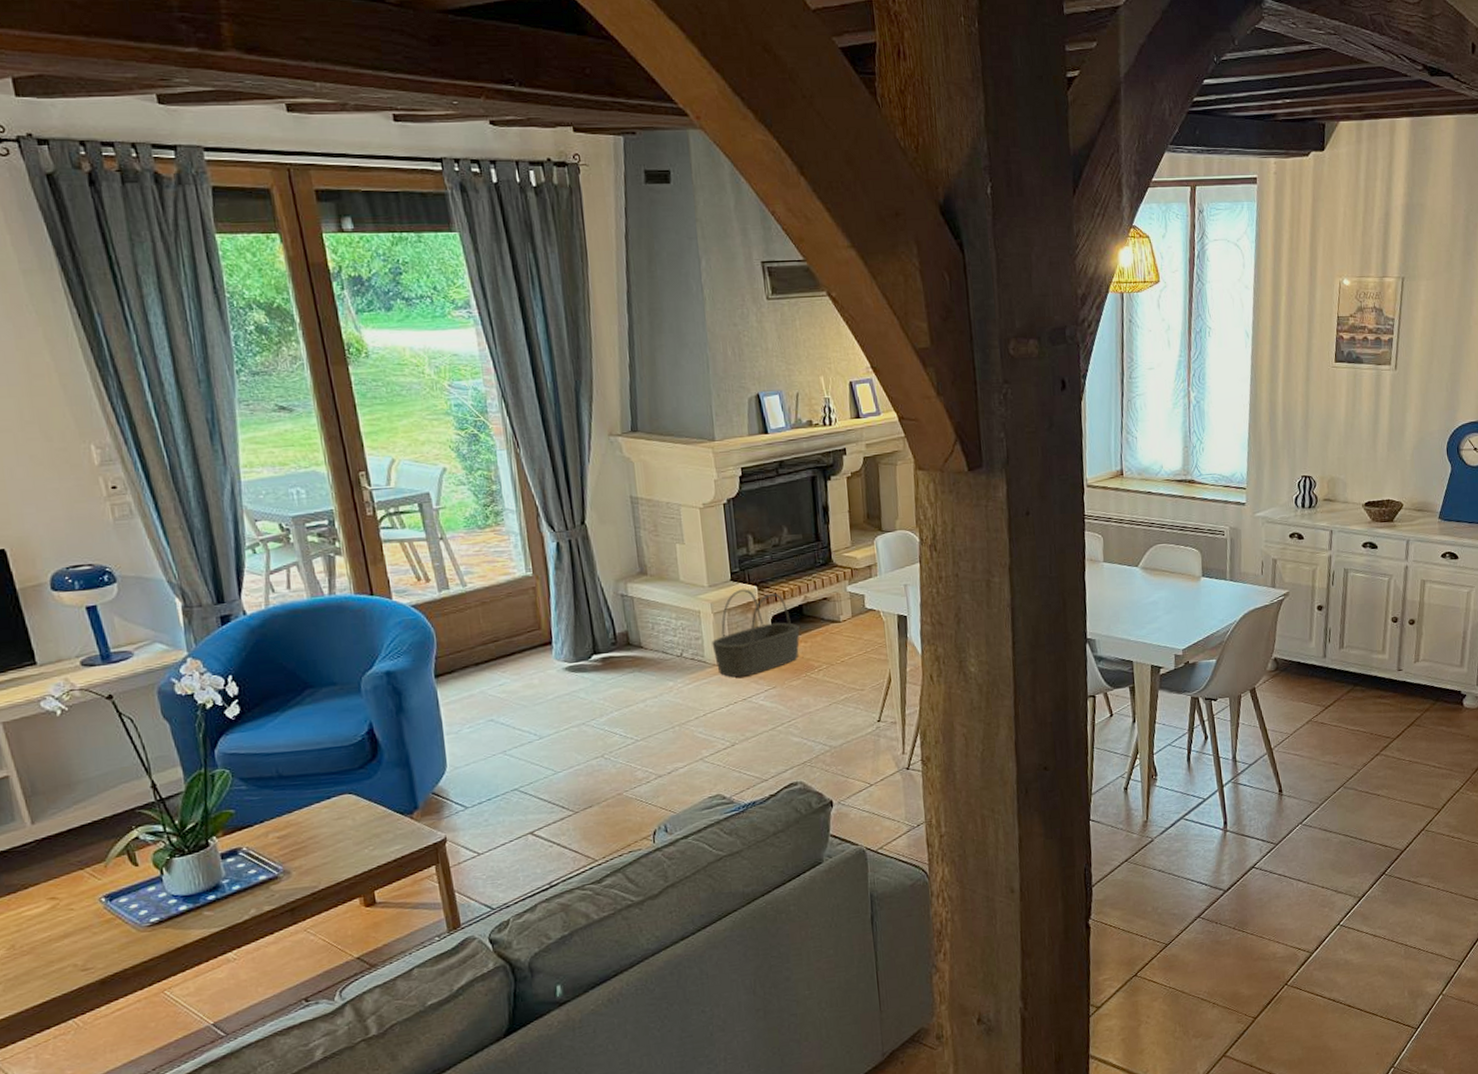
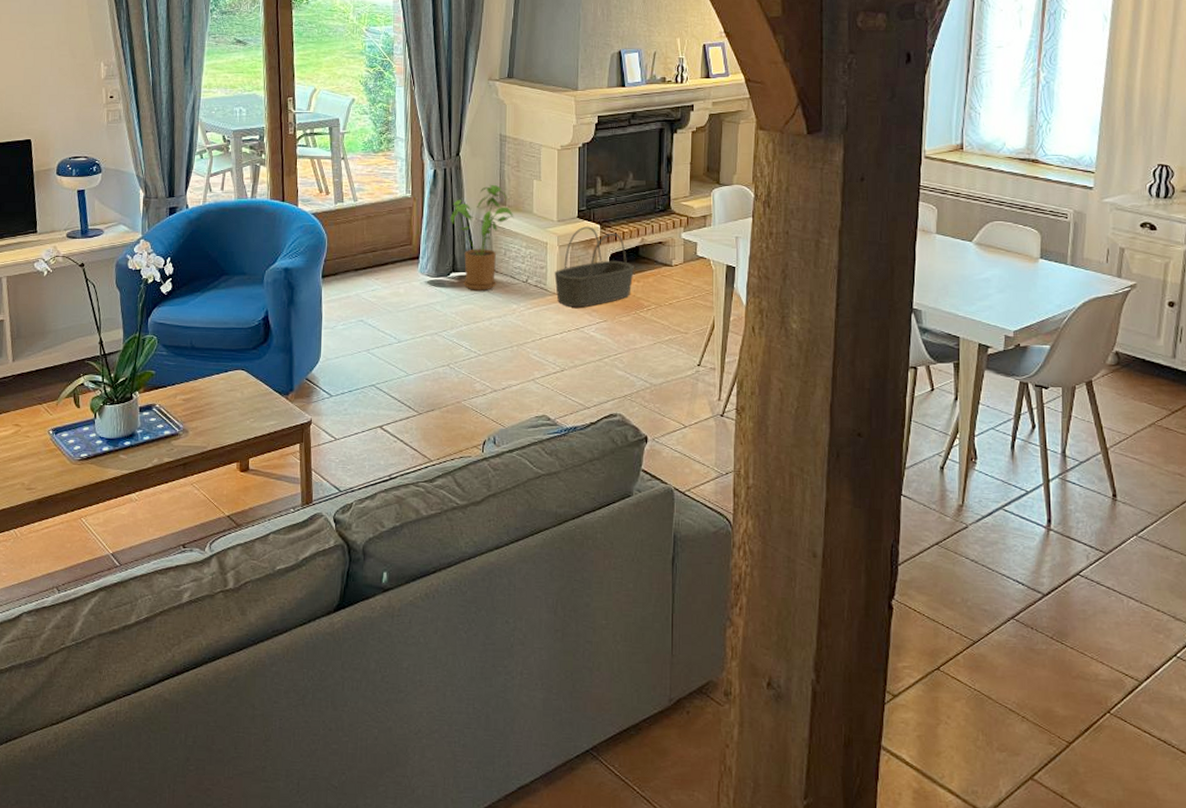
house plant: none [583,553,658,672] -> present [450,184,514,290]

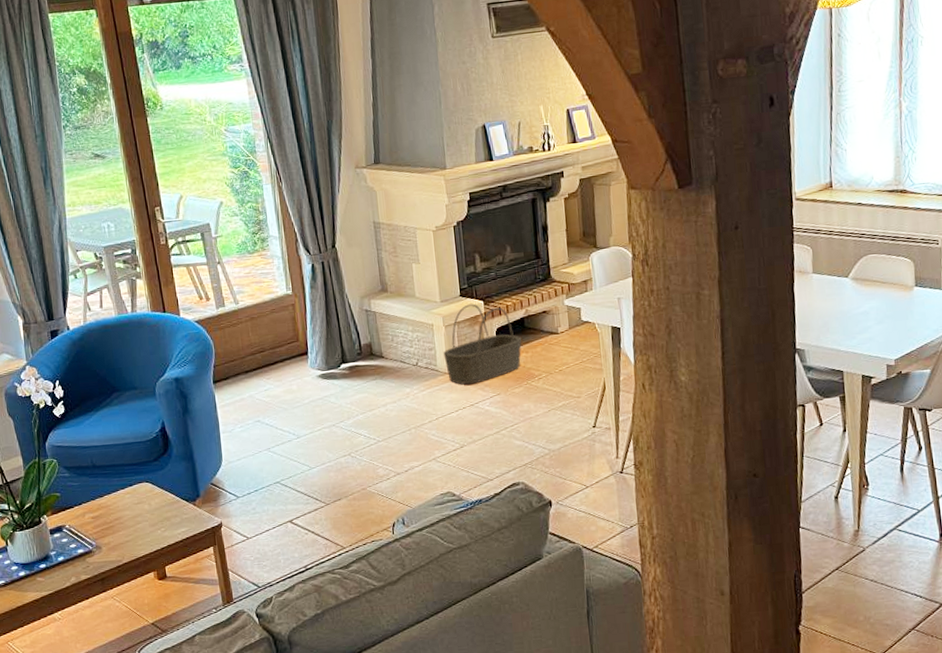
house plant: present [450,184,514,290] -> none [333,272,397,379]

